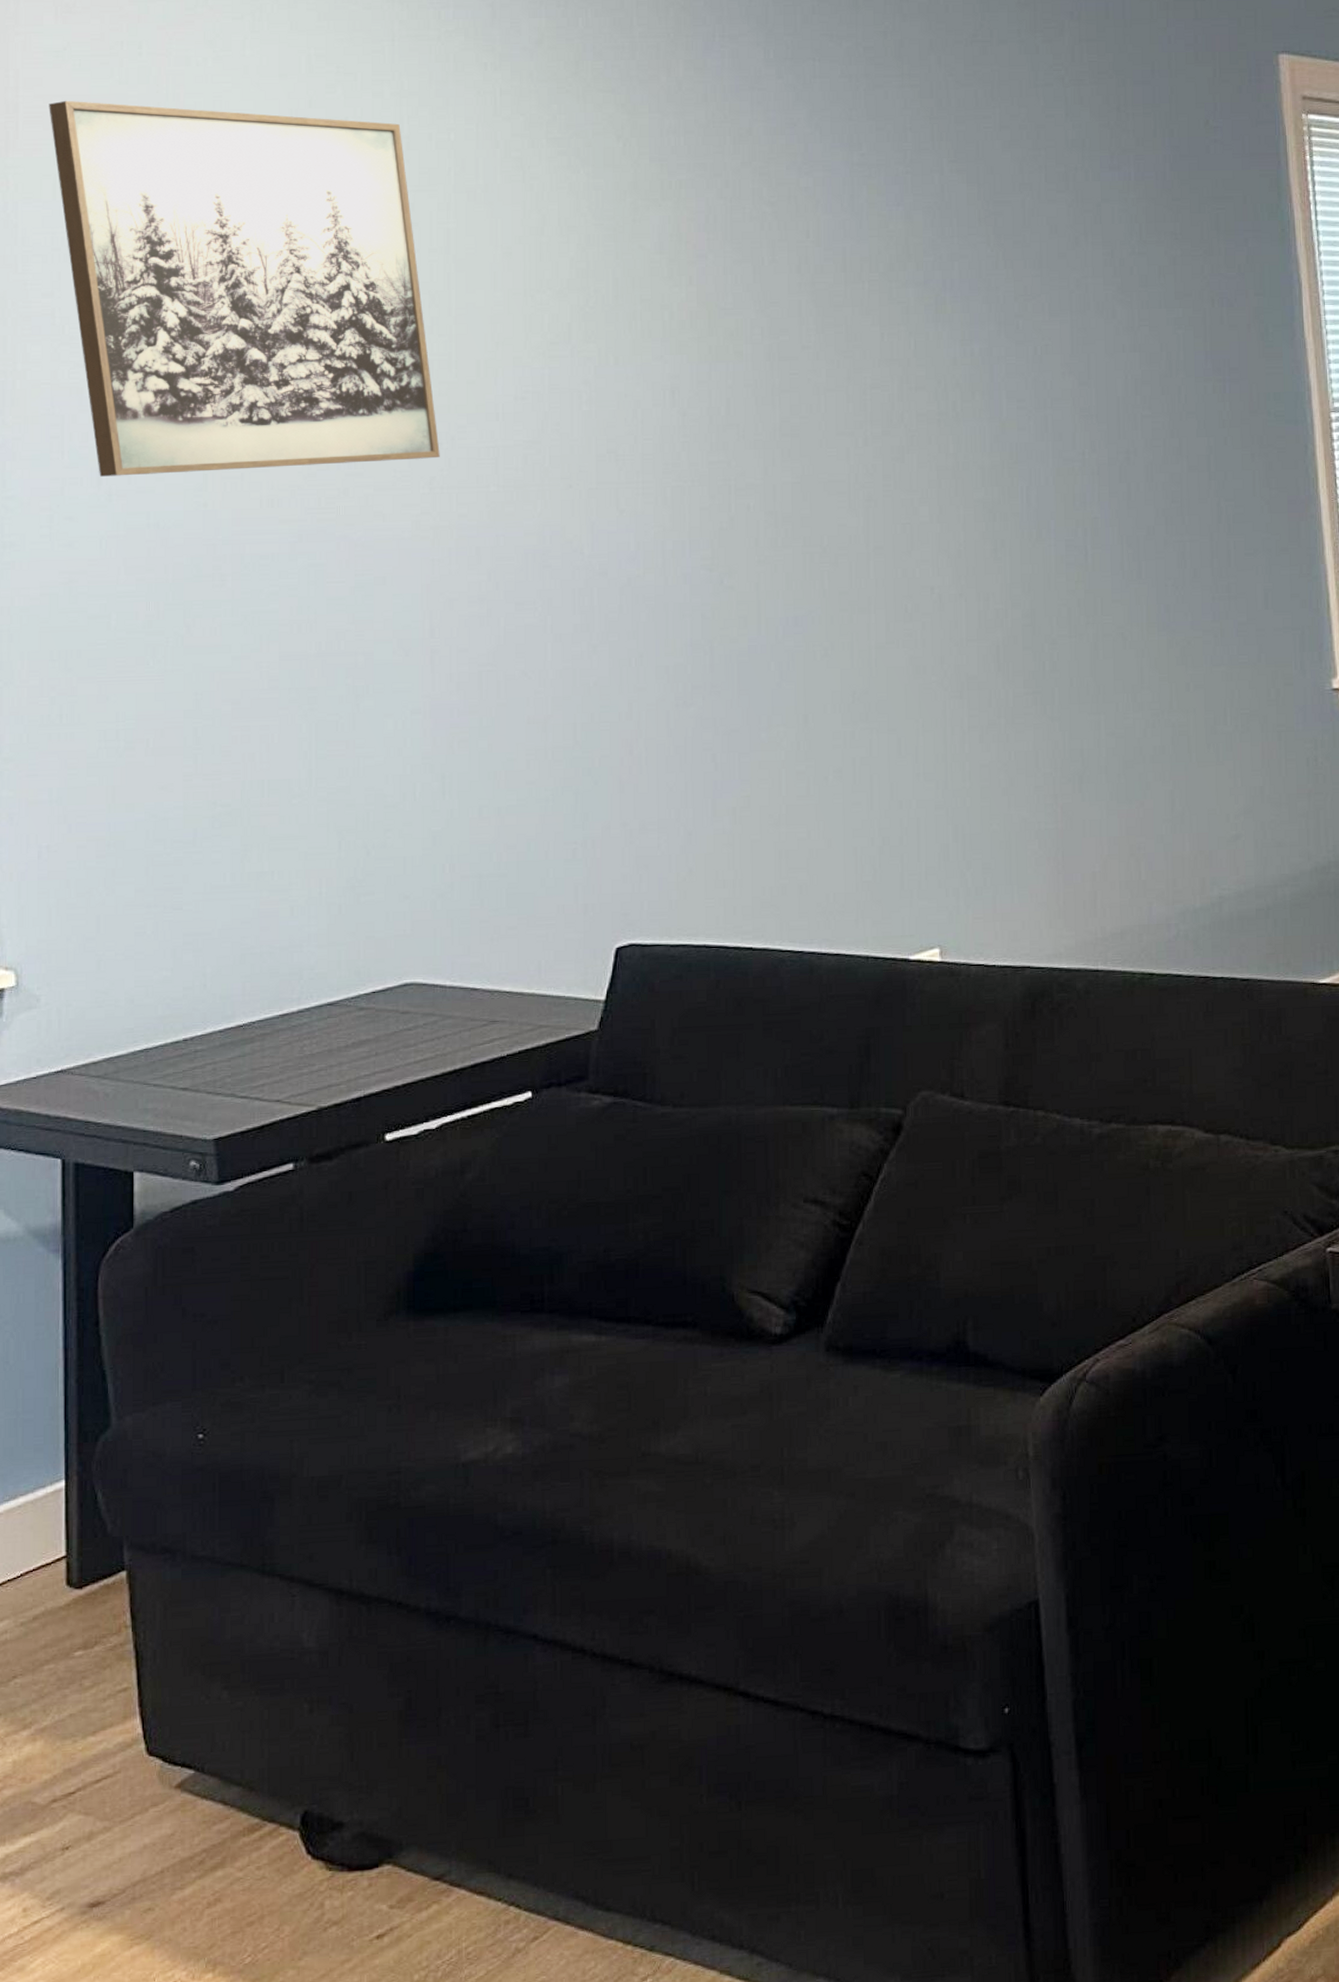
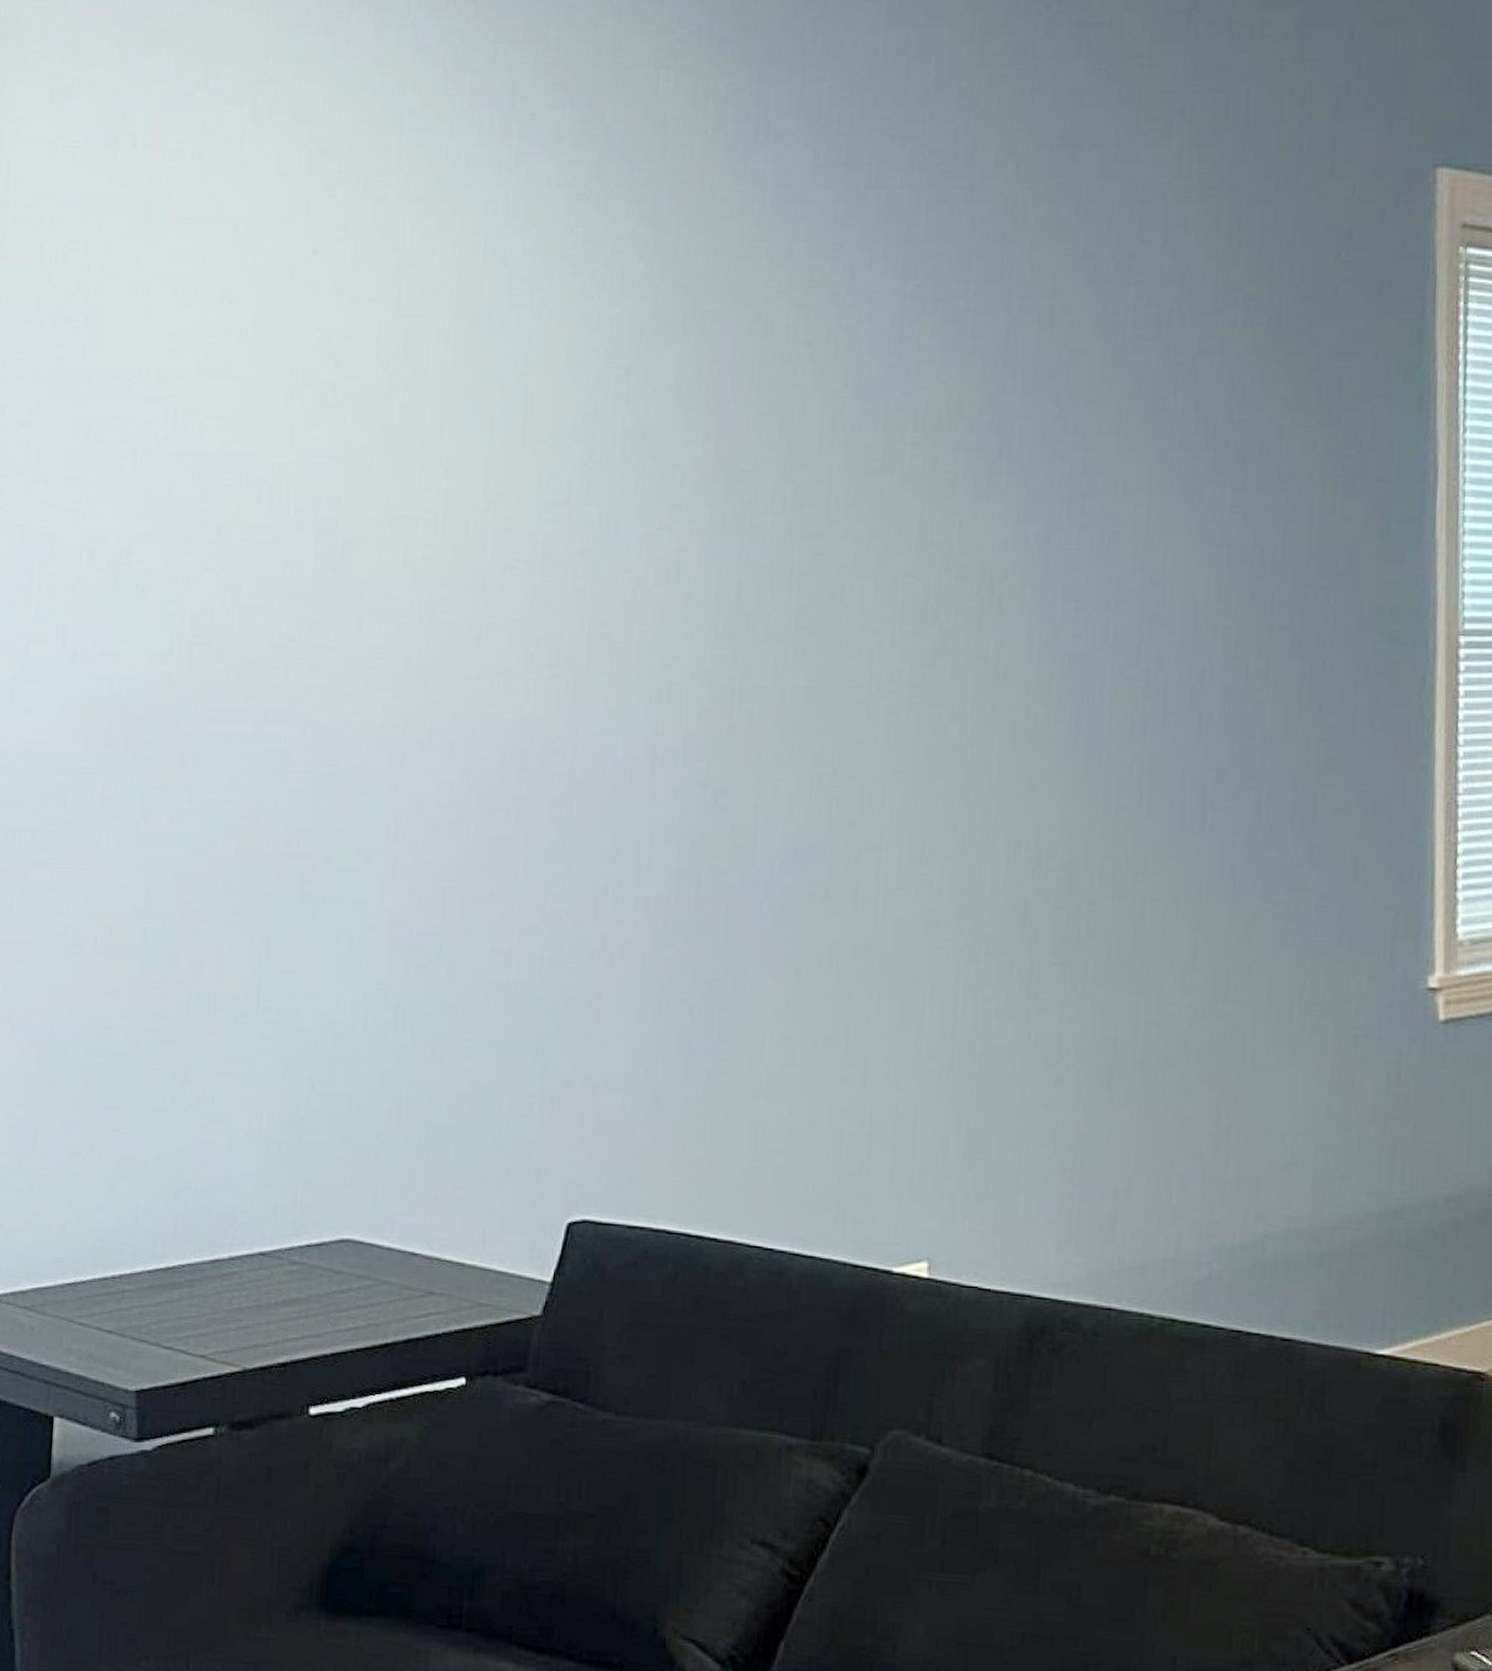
wall art: present [49,100,440,477] -> none [38,198,419,636]

